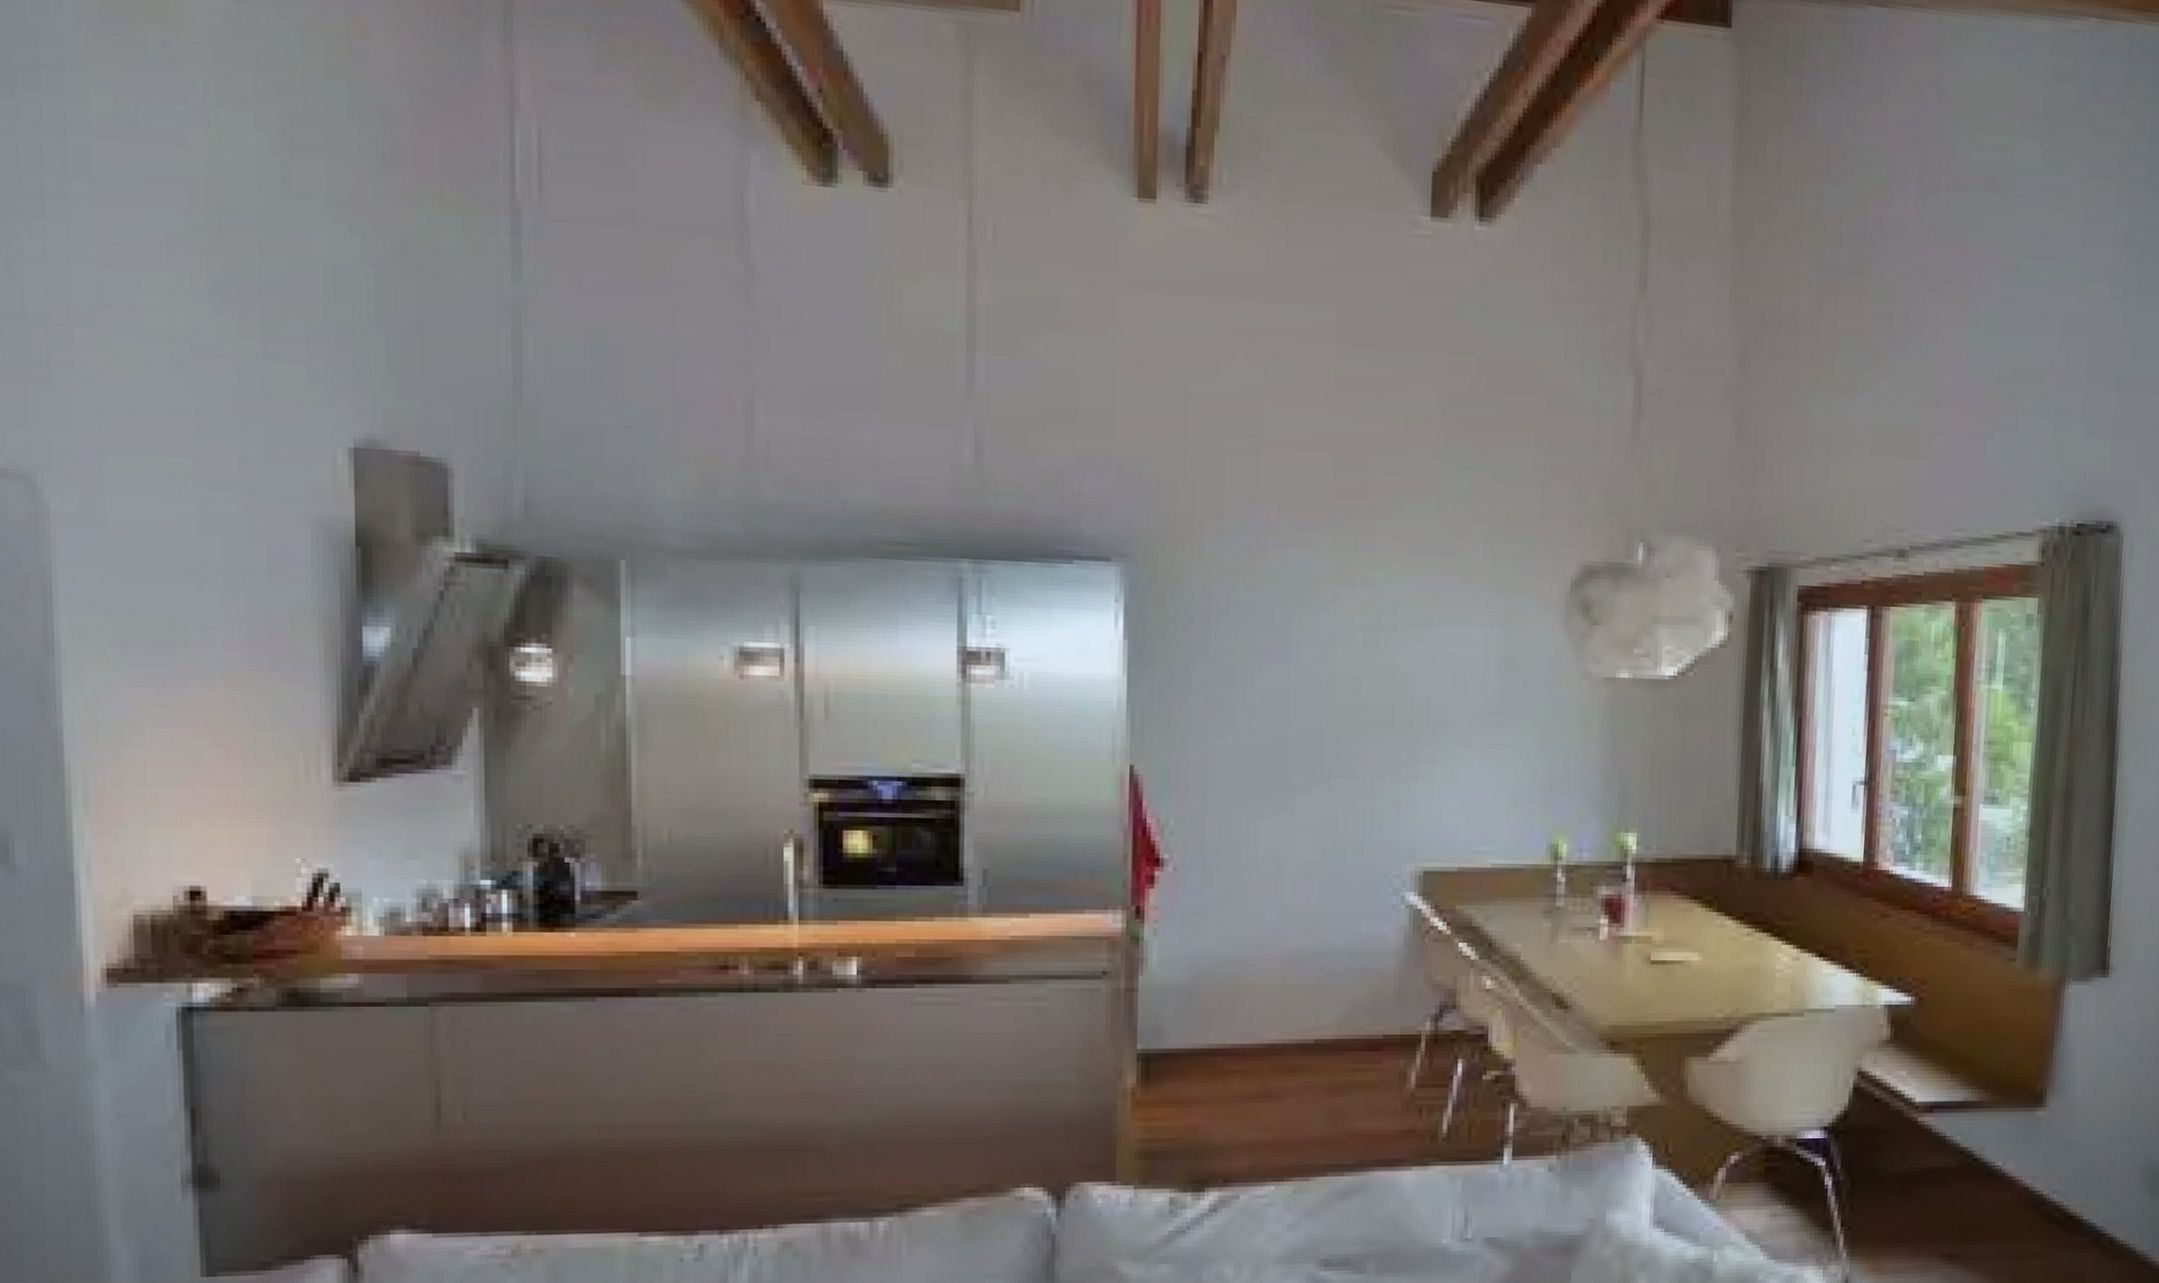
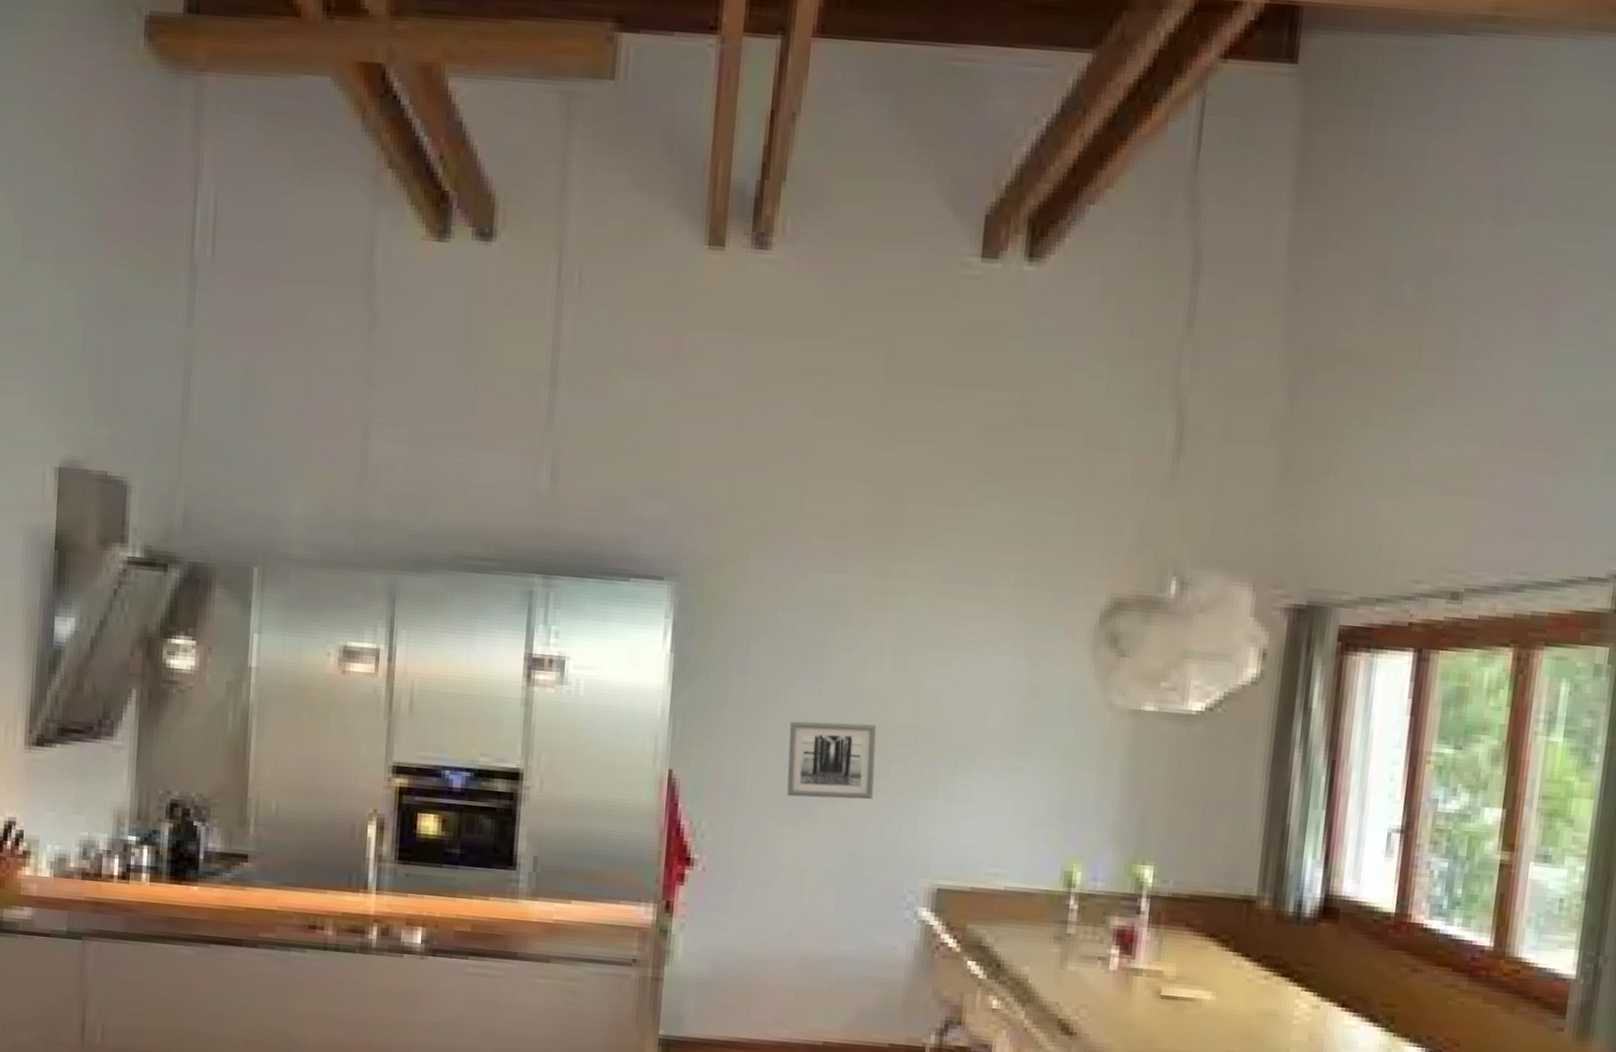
wall art: none [1259,705,1352,786] -> present [786,721,877,800]

